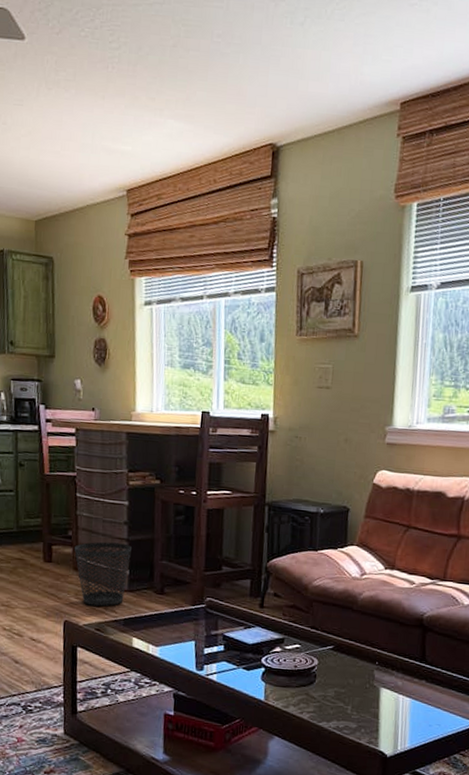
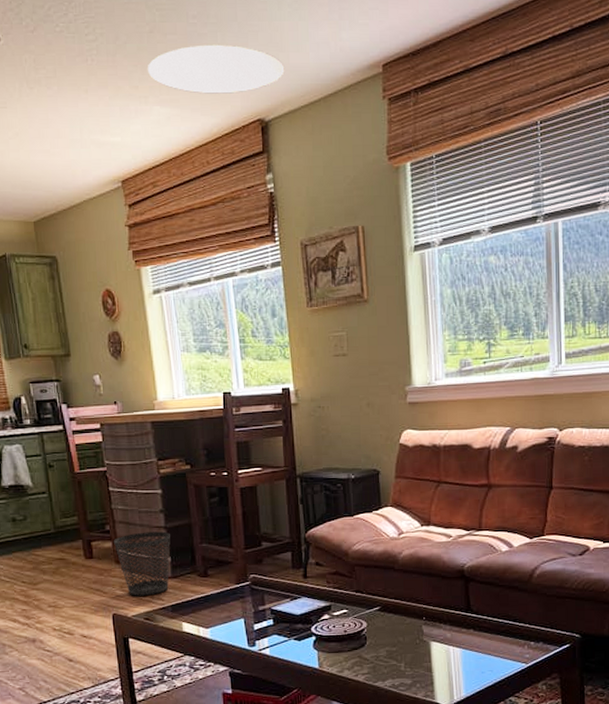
ceiling light: none [166,63,303,116] -> present [148,44,285,94]

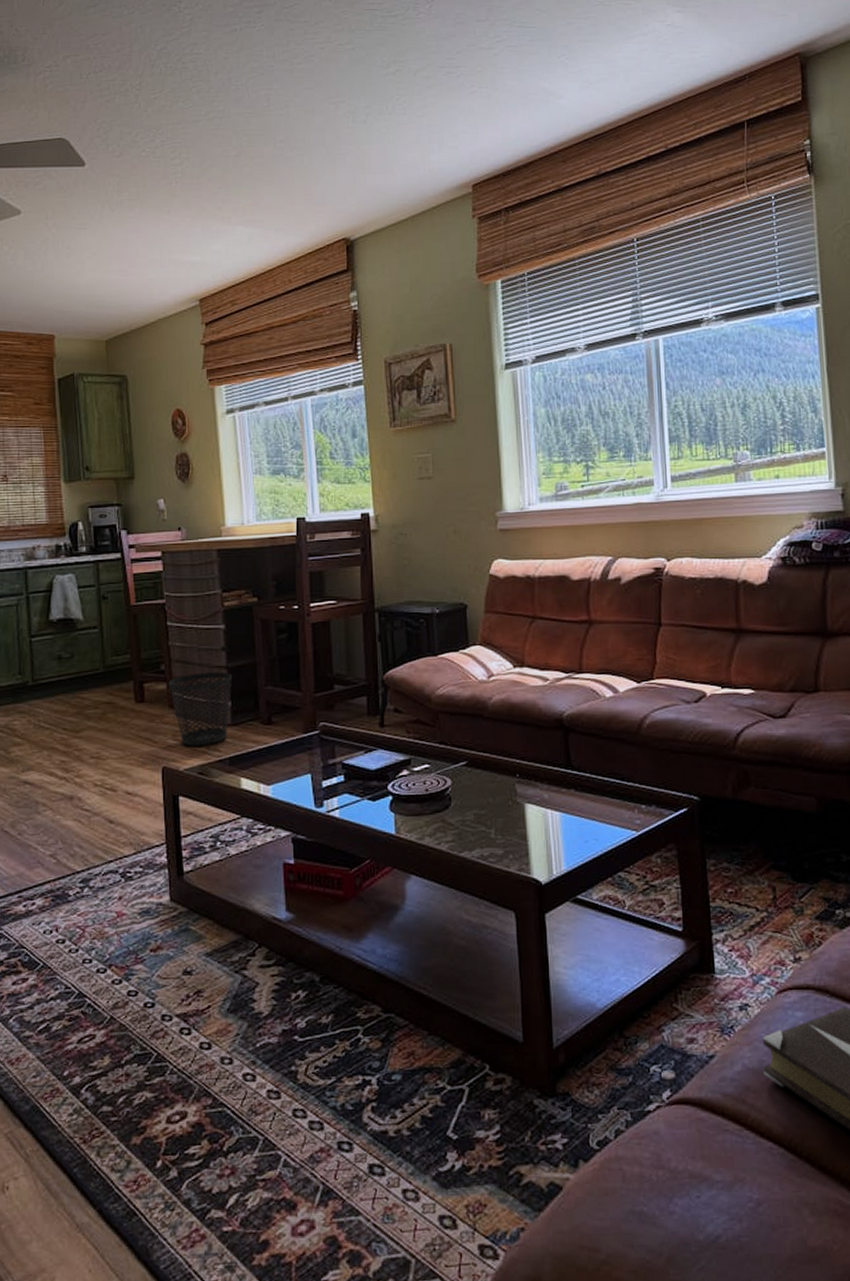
ceiling light: present [148,44,285,94] -> none [232,167,372,214]

